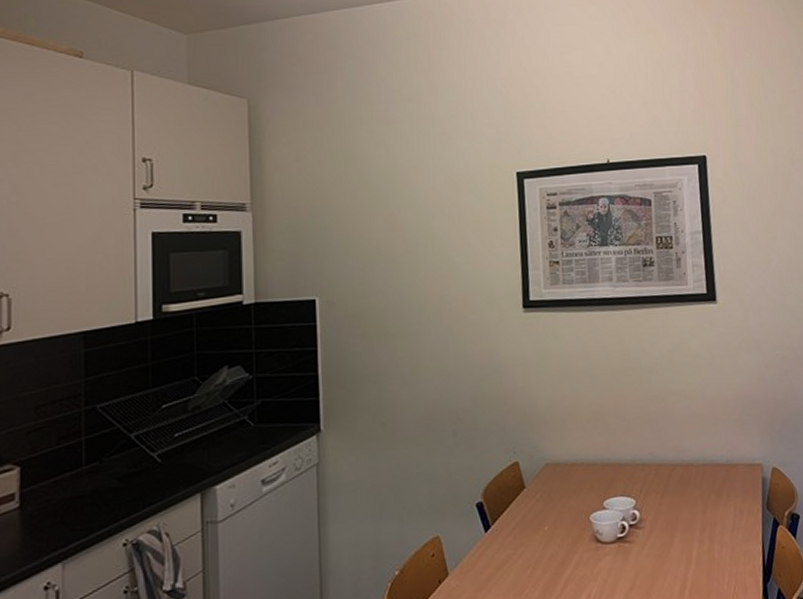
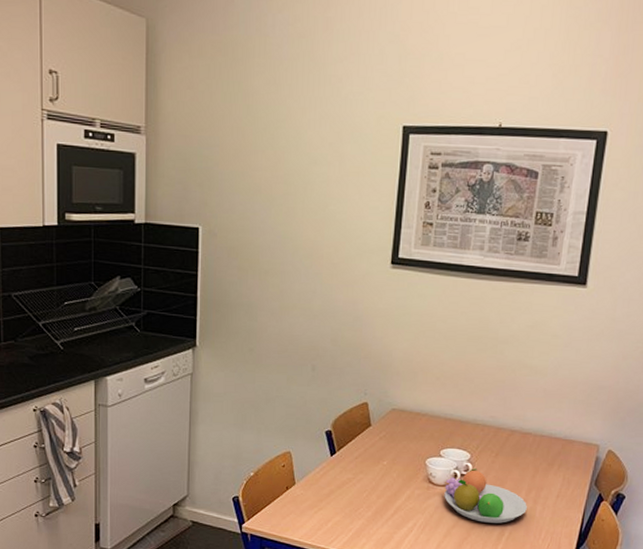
fruit bowl: none [614,515,705,578] -> present [444,468,527,523]

